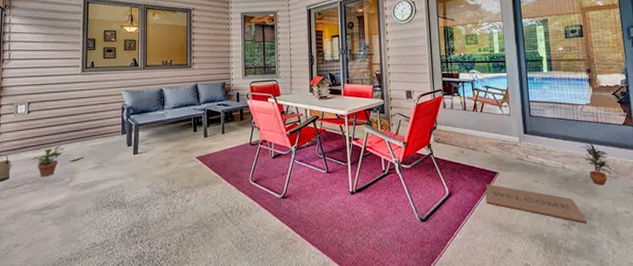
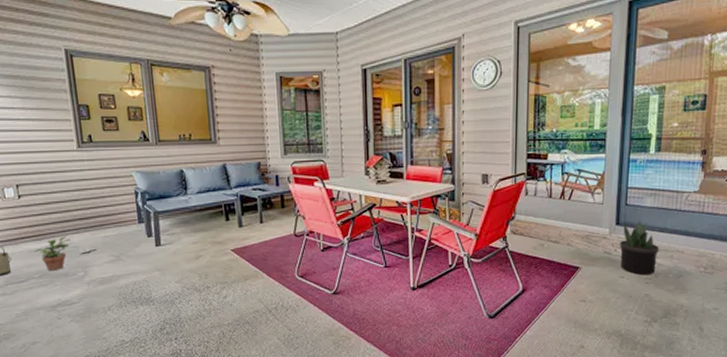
doormat: present [485,184,587,223] -> none [563,279,670,320]
planter: none [529,131,565,180] -> present [619,221,659,275]
potted plant: present [580,143,612,186] -> none [678,235,709,281]

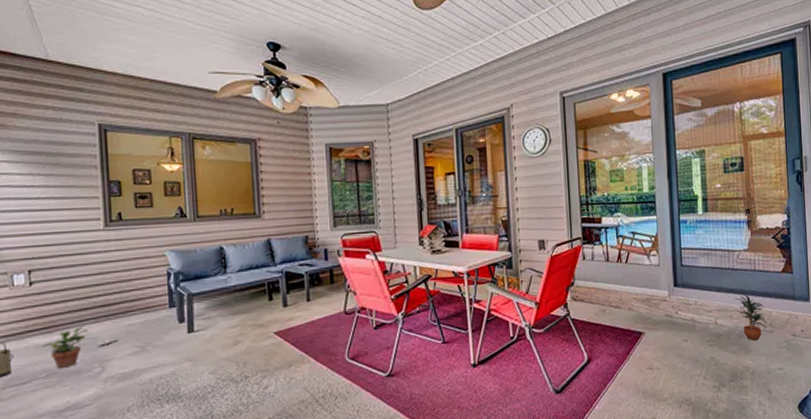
planter: present [619,221,659,275] -> none [679,282,718,338]
potted plant: none [678,235,709,281] -> present [735,294,767,341]

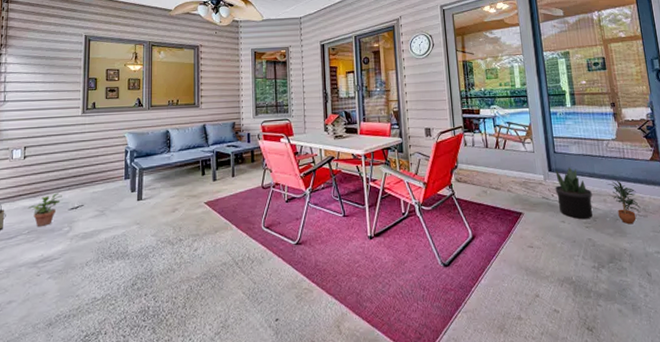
planter: none [679,282,718,338] -> present [555,168,593,220]

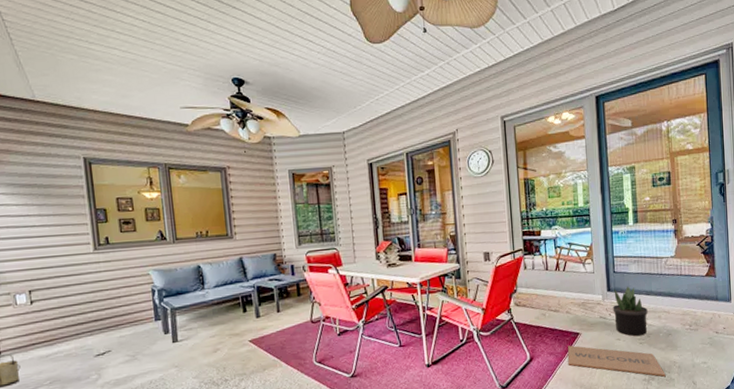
potted plant: present [27,193,62,226] -> none [45,339,84,376]
doormat: none [510,225,617,265] -> present [567,345,666,377]
potted plant: present [607,180,641,225] -> none [663,296,692,339]

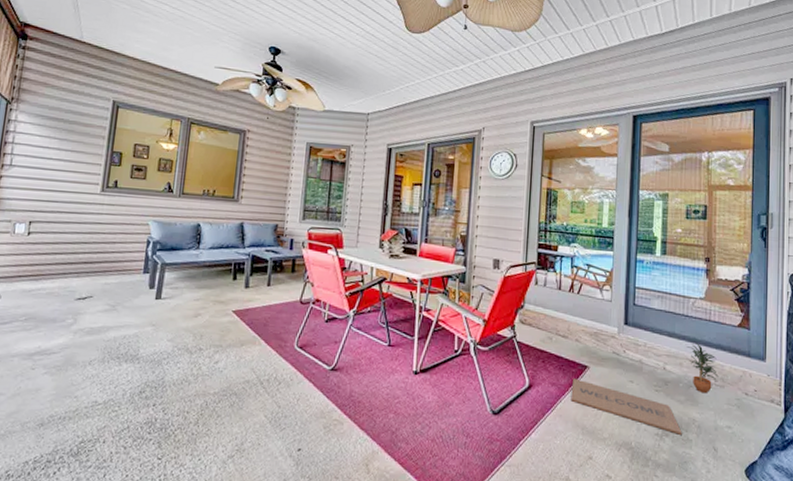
planter: present [612,287,648,336] -> none [628,322,668,382]
potted plant: none [663,296,692,339] -> present [686,343,719,394]

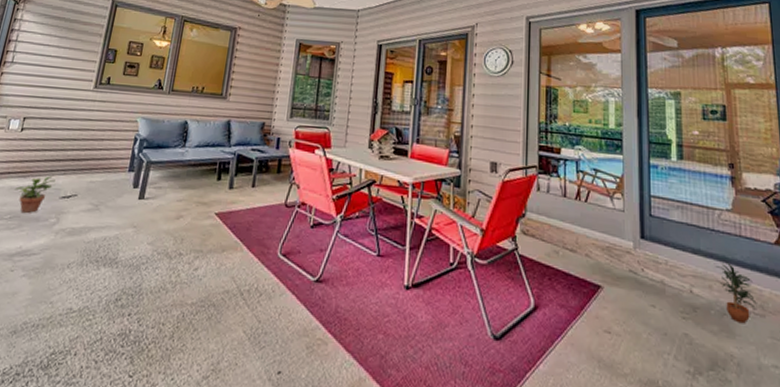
potted plant: none [27,278,69,315] -> present [14,176,55,213]
doormat: present [571,378,682,435] -> none [583,300,719,374]

